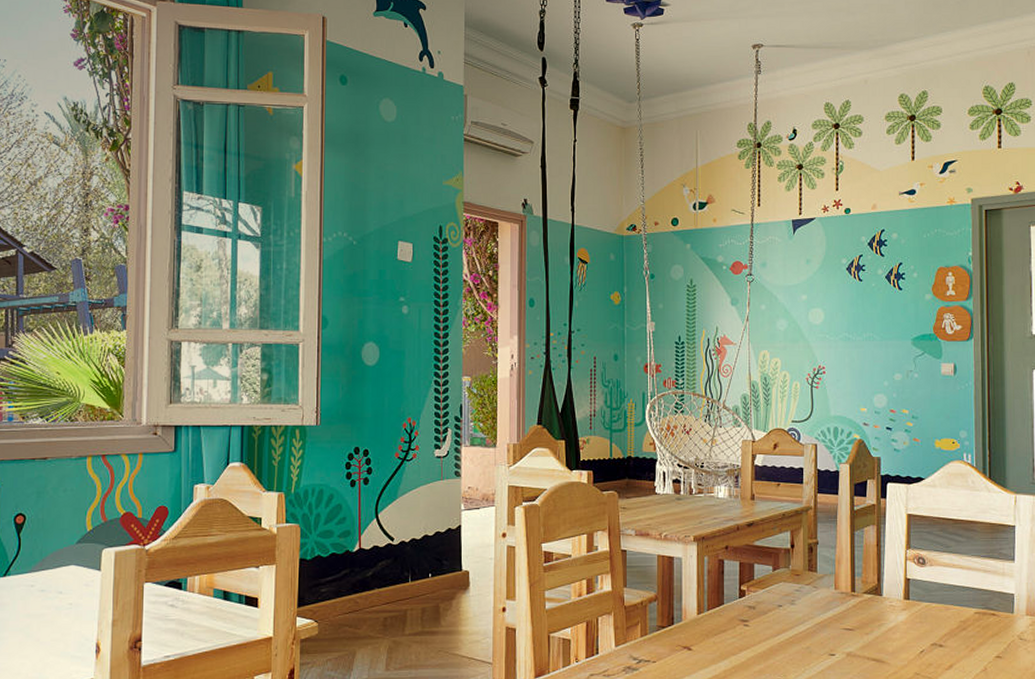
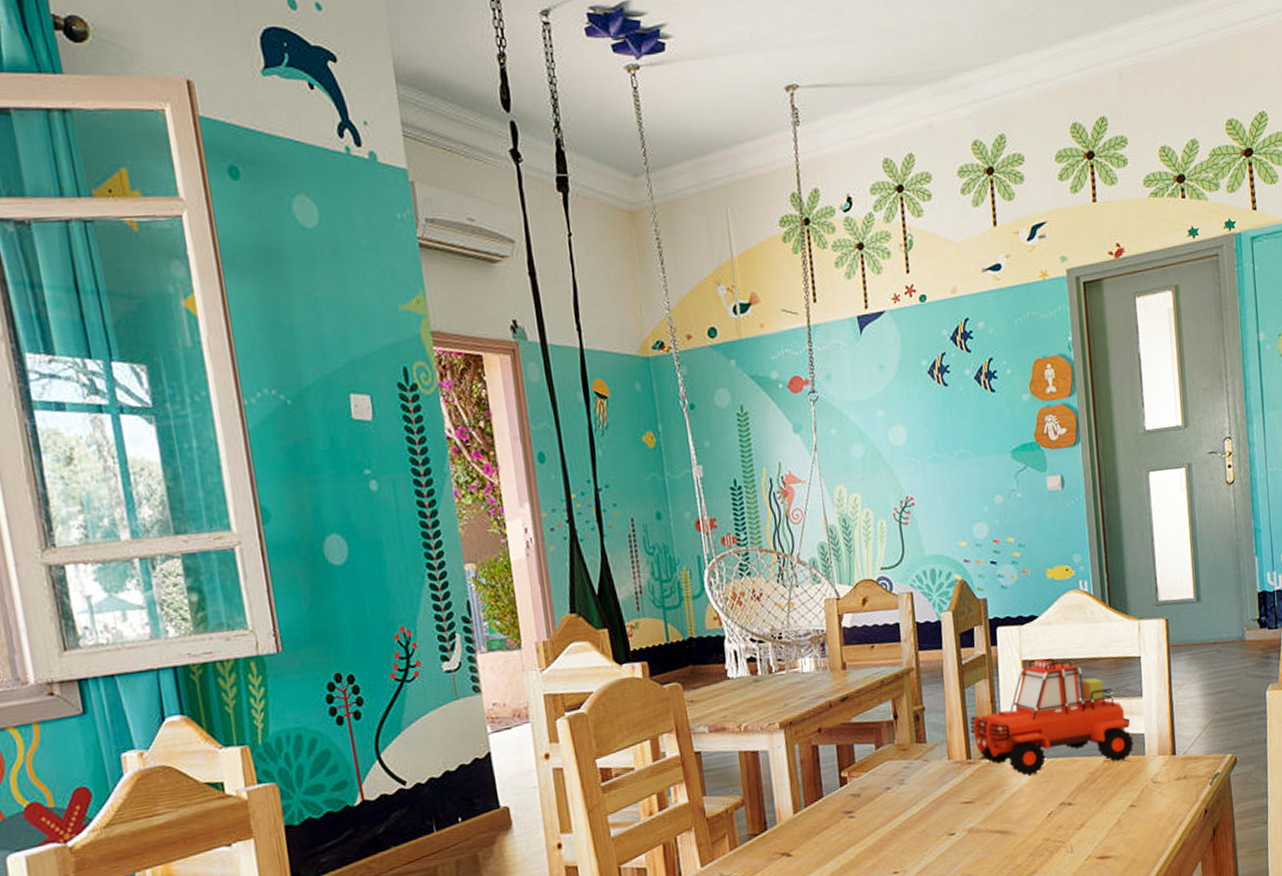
toy truck: none [857,515,1004,616] -> present [970,657,1134,776]

